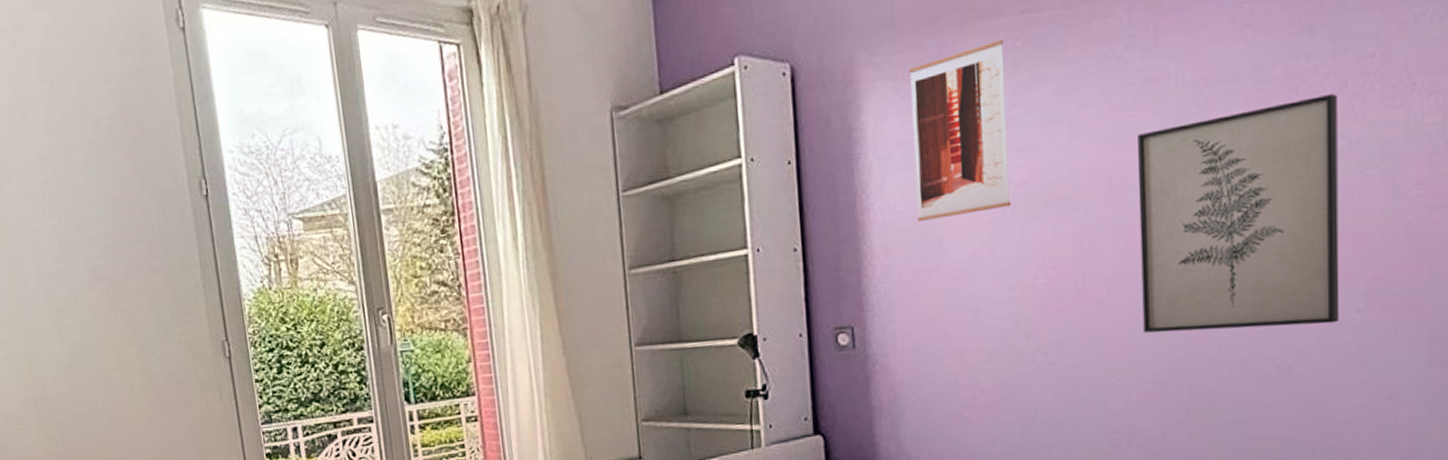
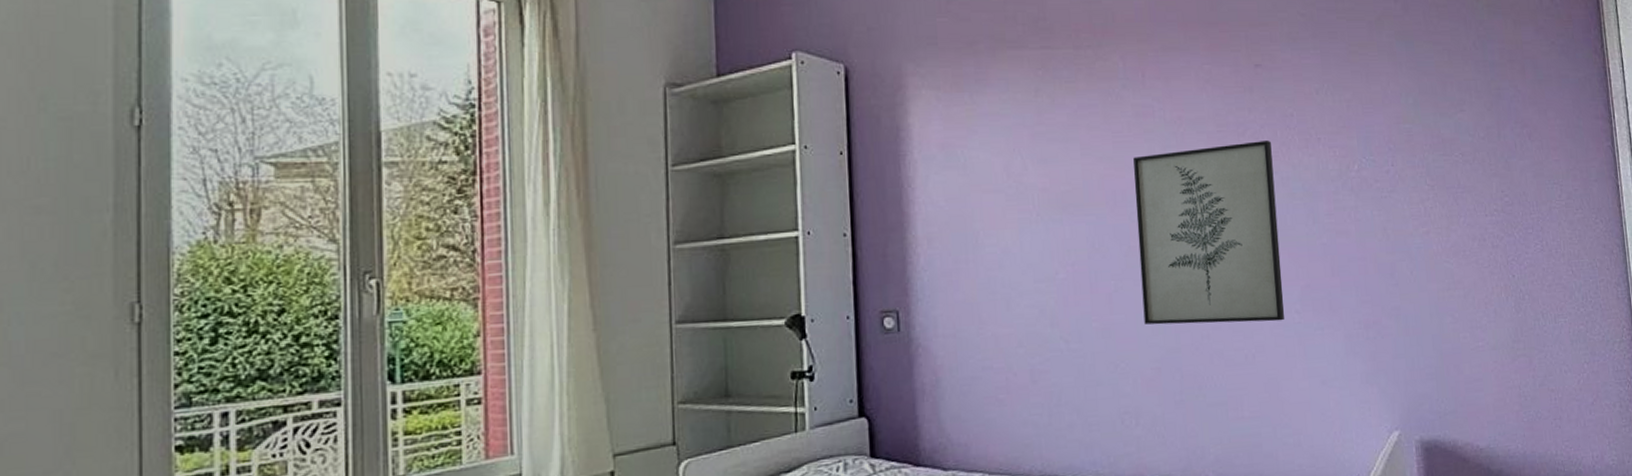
wall art: present [908,39,1012,221] -> none [949,67,1037,216]

